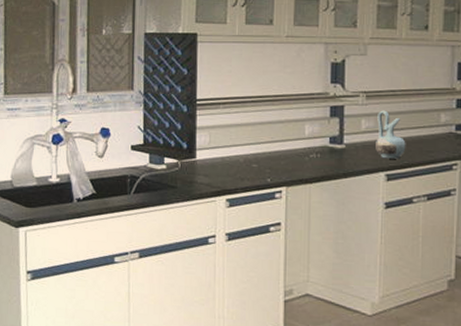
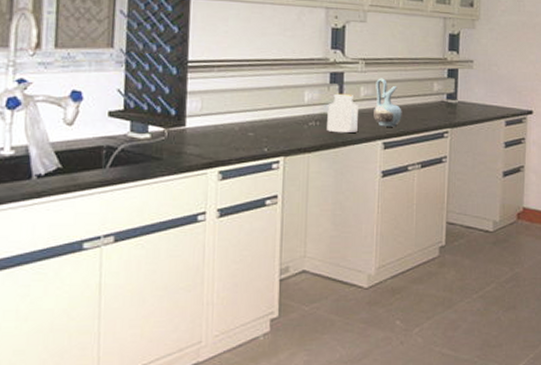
jar: none [328,126,359,165] -> present [327,93,358,134]

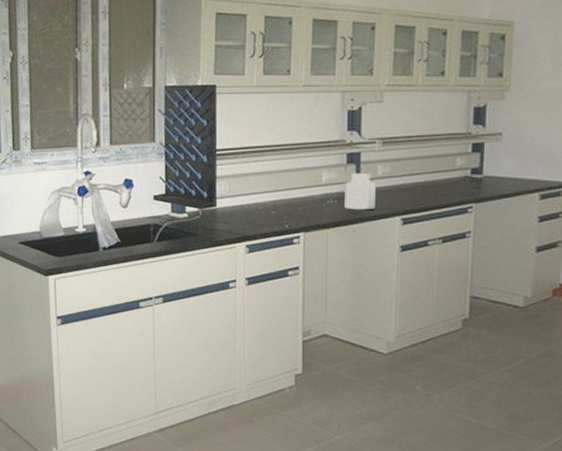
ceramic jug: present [374,78,402,127] -> none [392,156,422,203]

